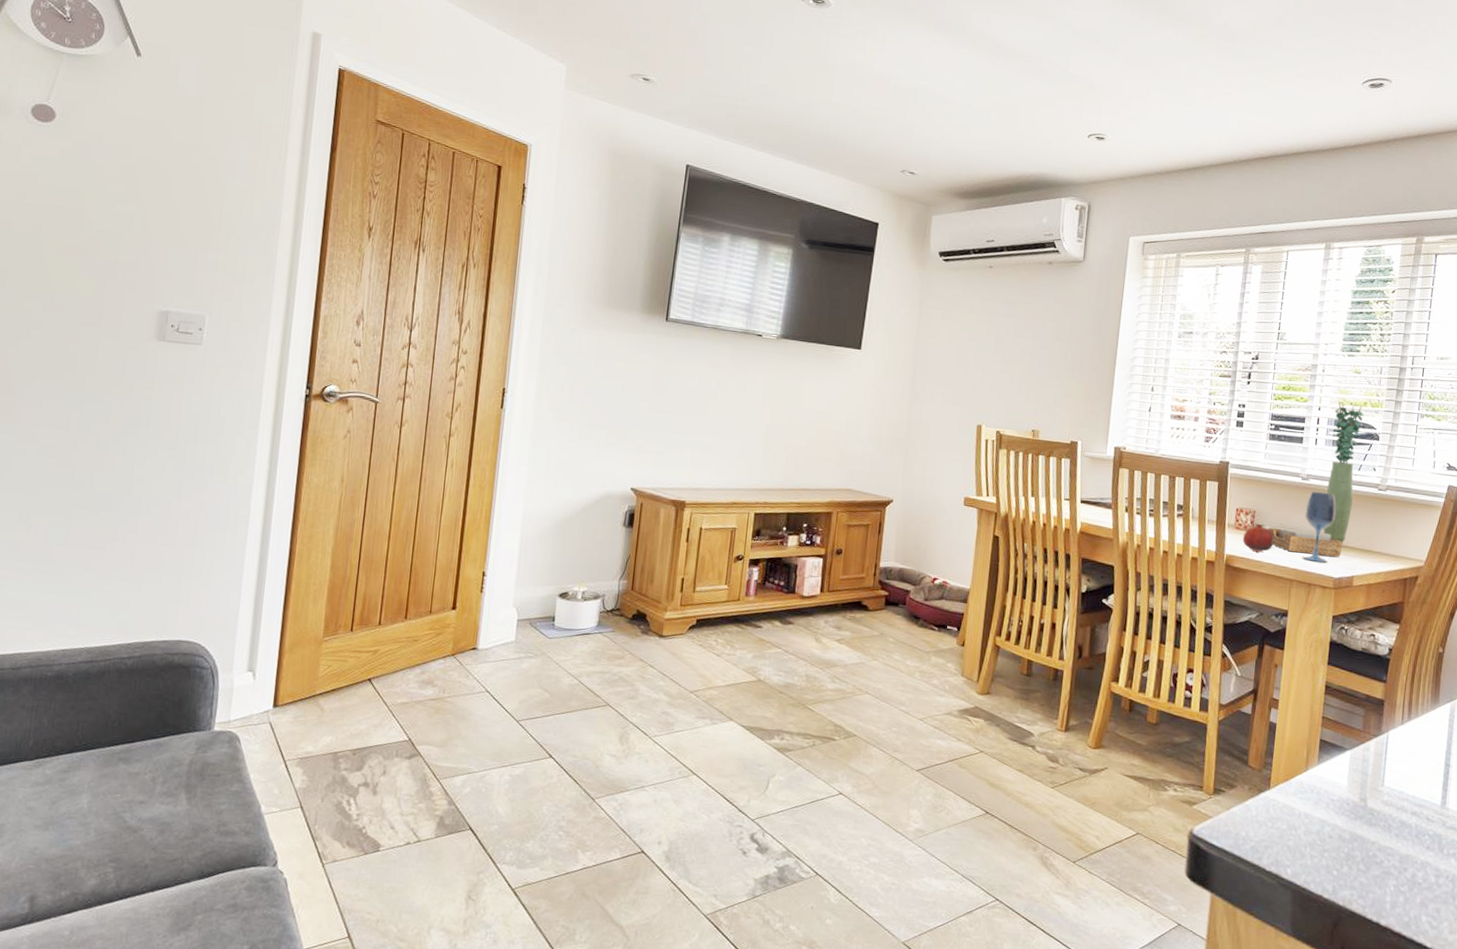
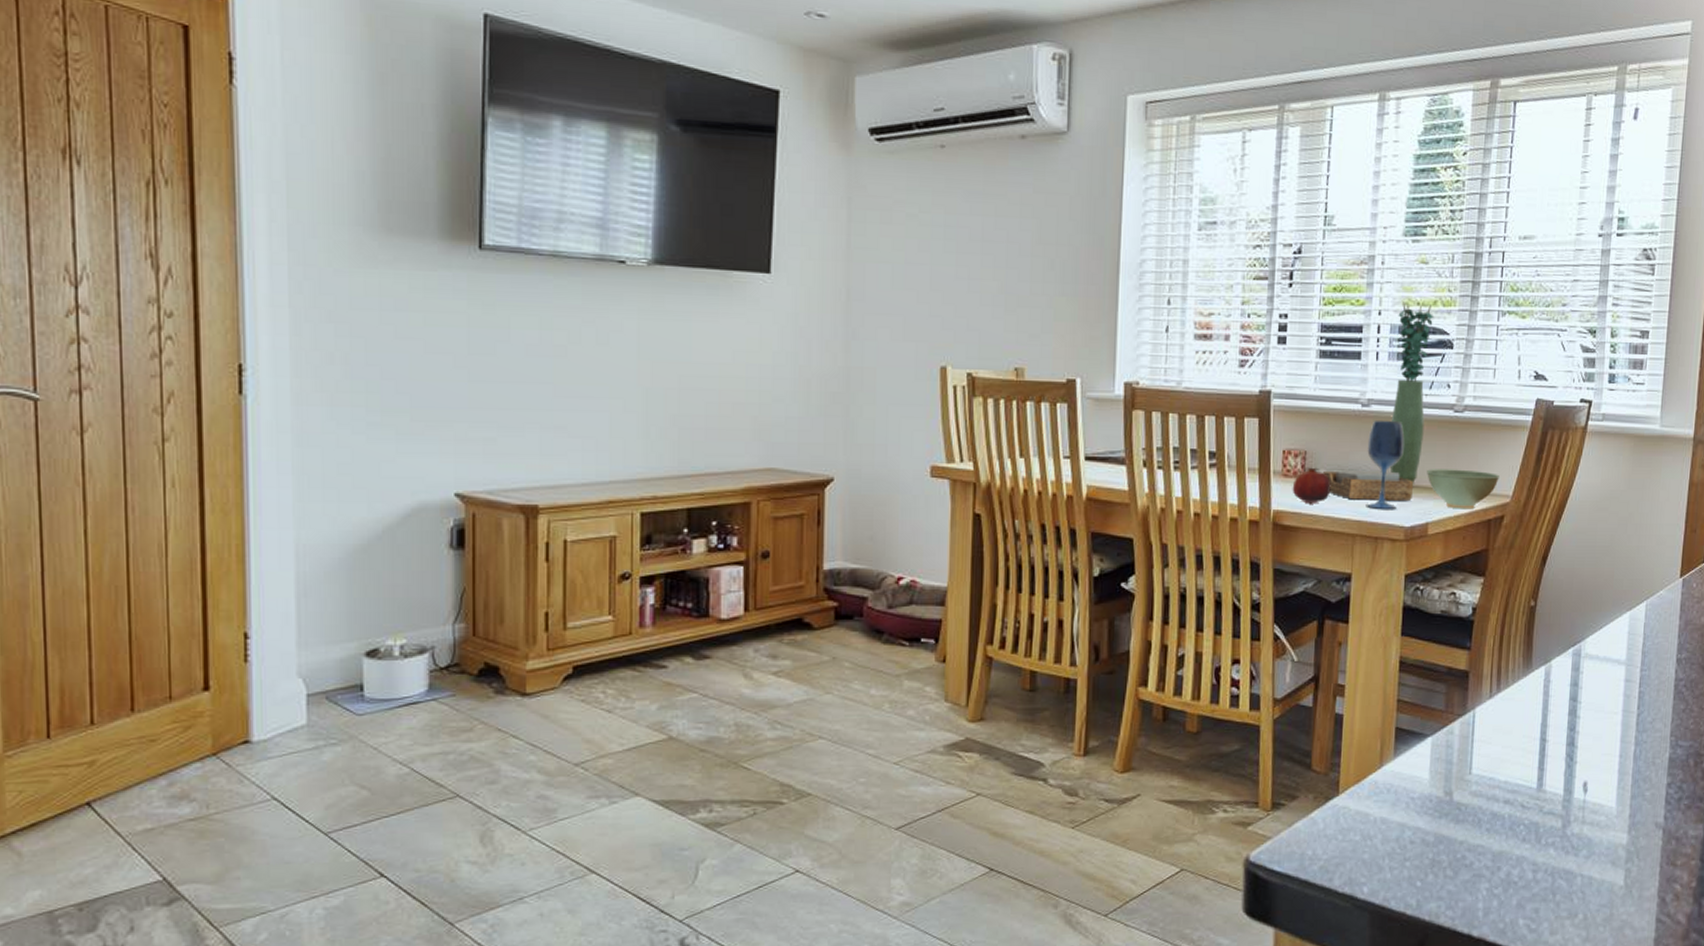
bowl: none [1354,533,1415,569] -> present [1427,469,1499,510]

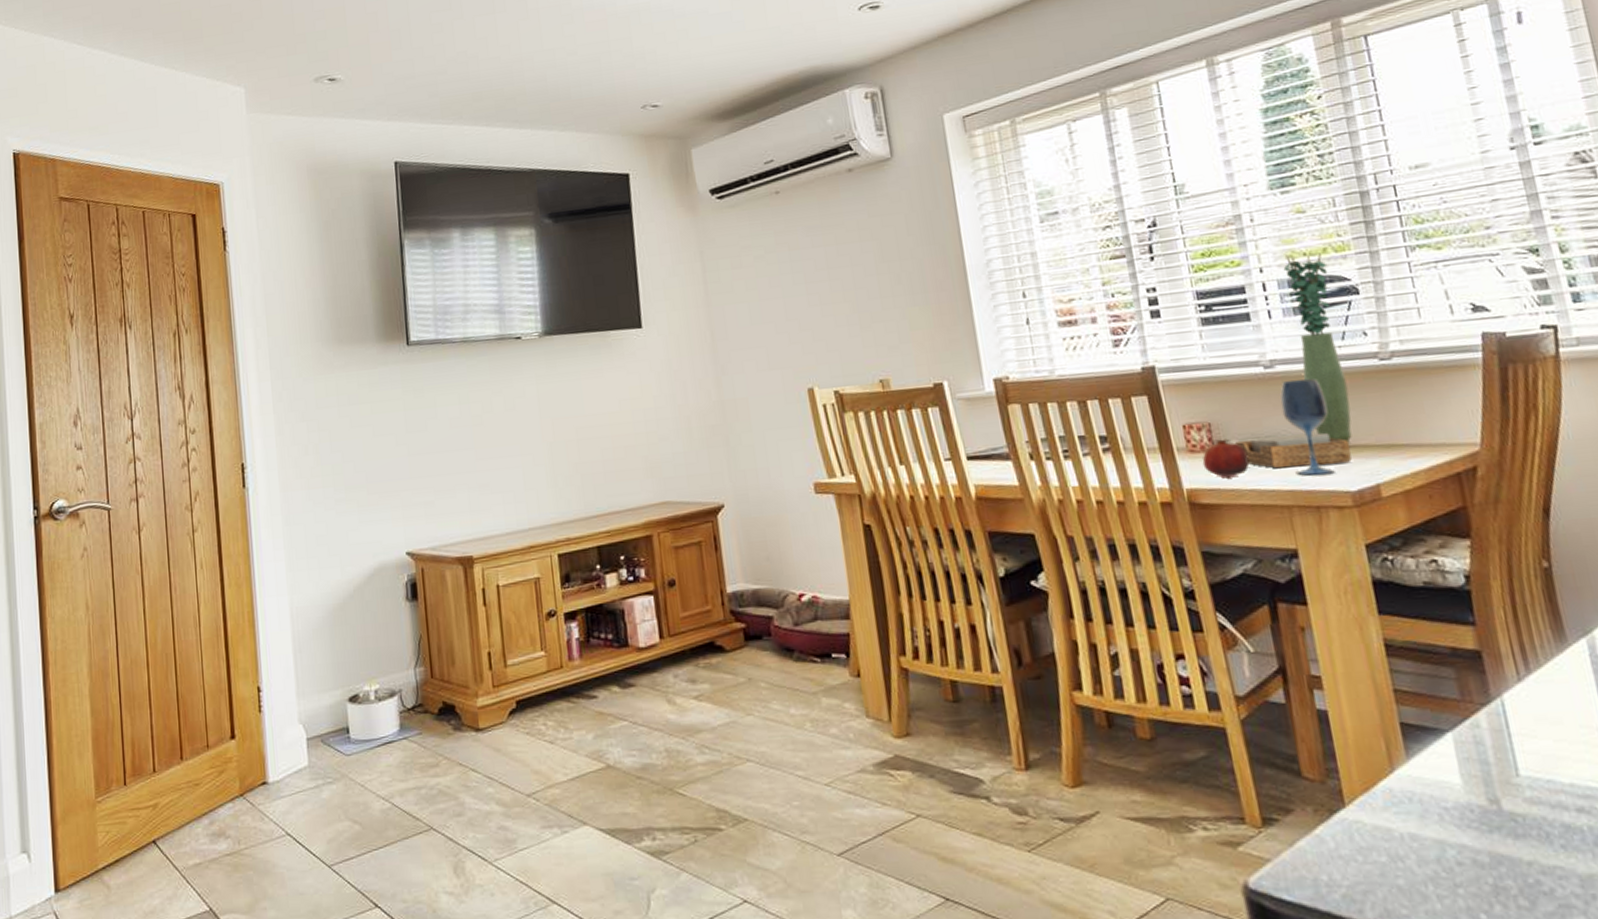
bowl: present [1427,469,1499,510] -> none [1362,420,1458,466]

